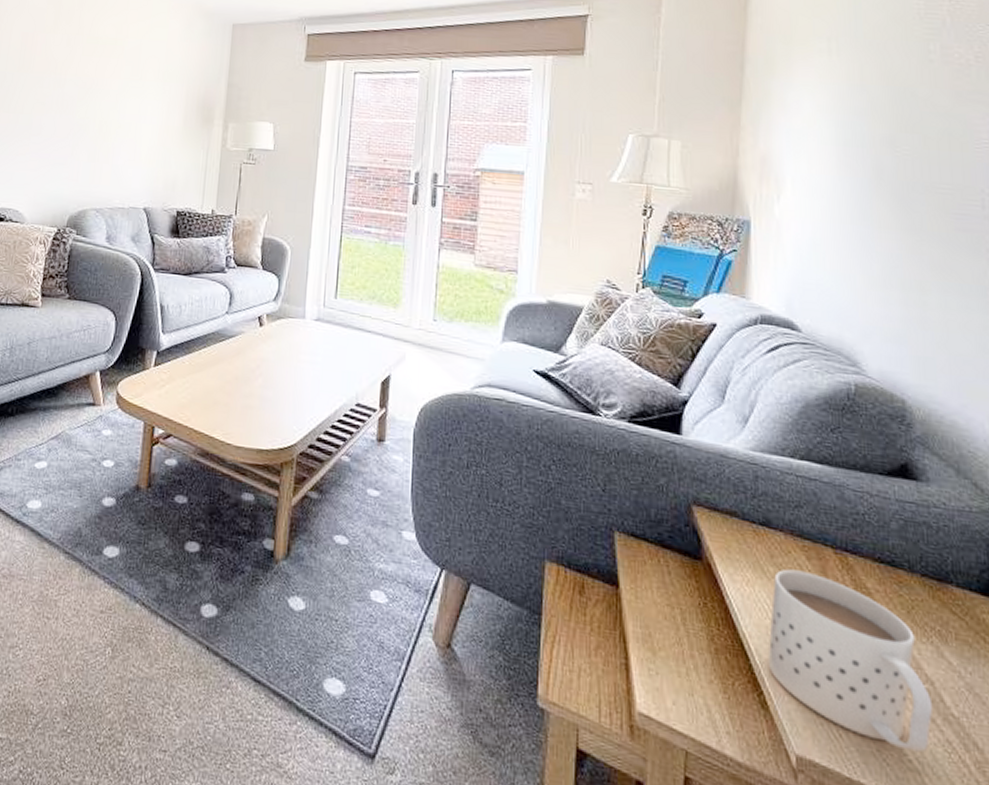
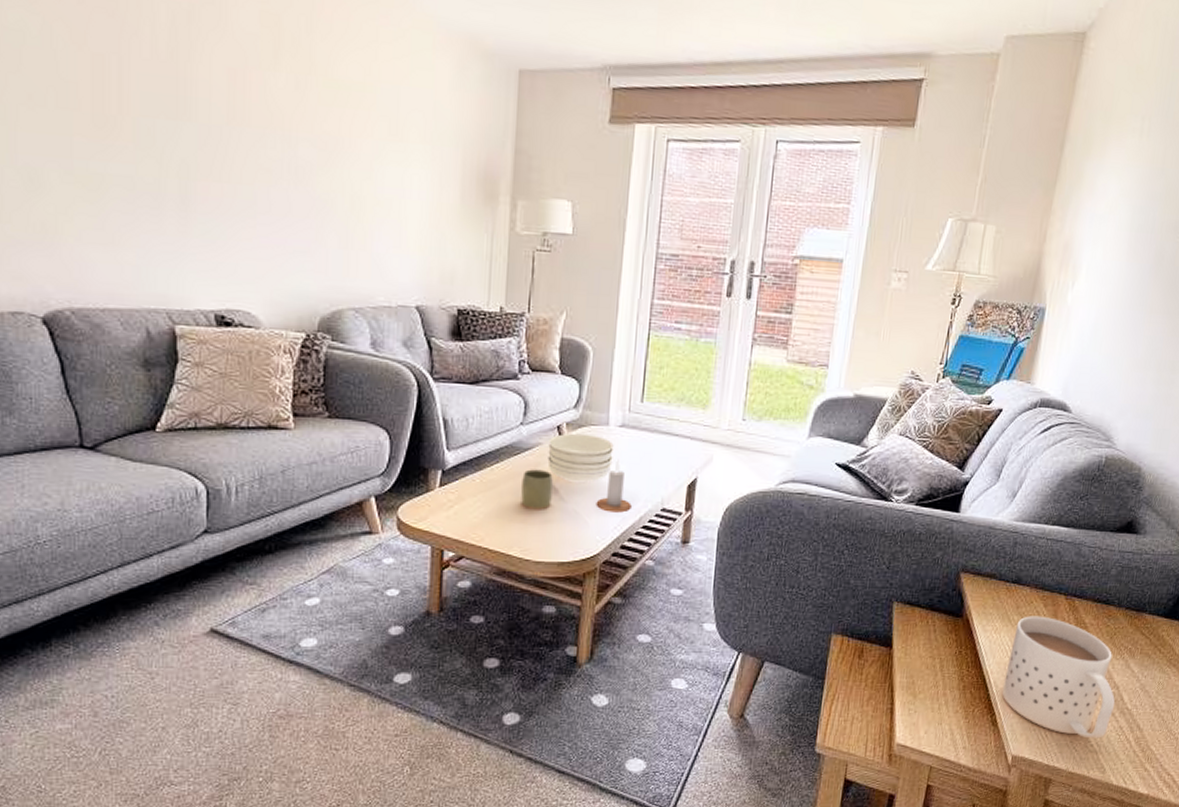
mug: none [224,355,255,396] -> present [520,469,554,510]
bowl: none [249,324,310,373] -> present [547,433,614,484]
candle: none [293,350,327,405] -> present [596,458,632,513]

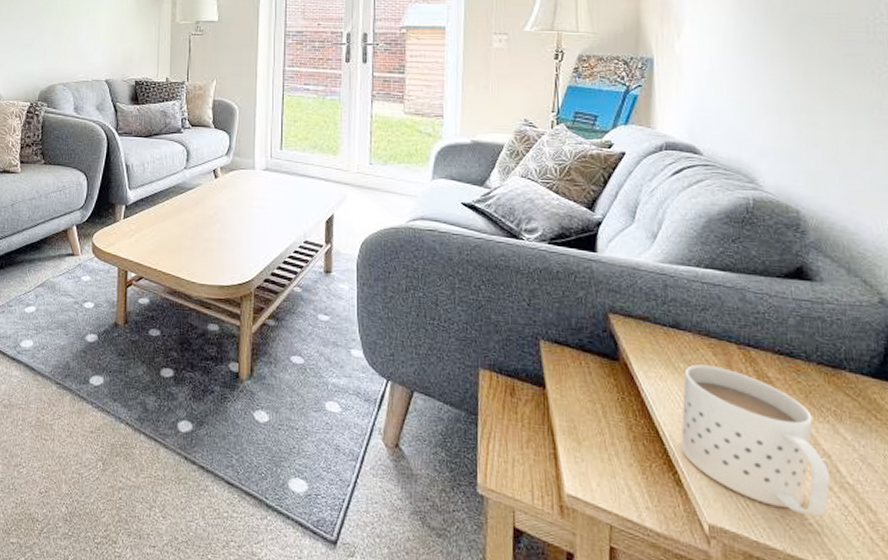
mug: present [520,469,554,510] -> none [186,205,213,240]
bowl: present [547,433,614,484] -> none [207,175,260,218]
candle: present [596,458,632,513] -> none [248,197,278,244]

